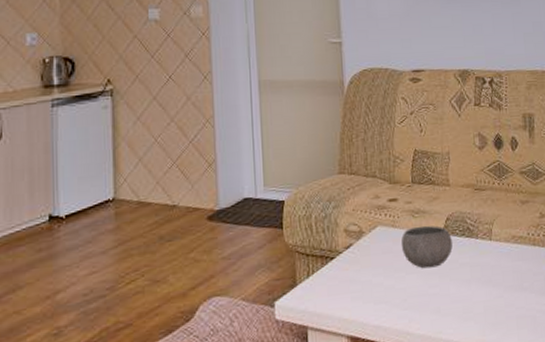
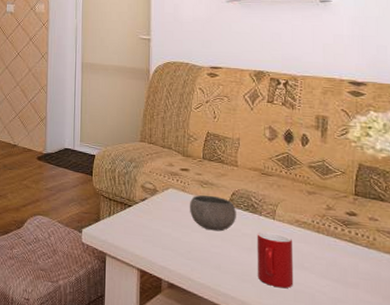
cup: none [475,255,515,318] -> present [257,232,294,289]

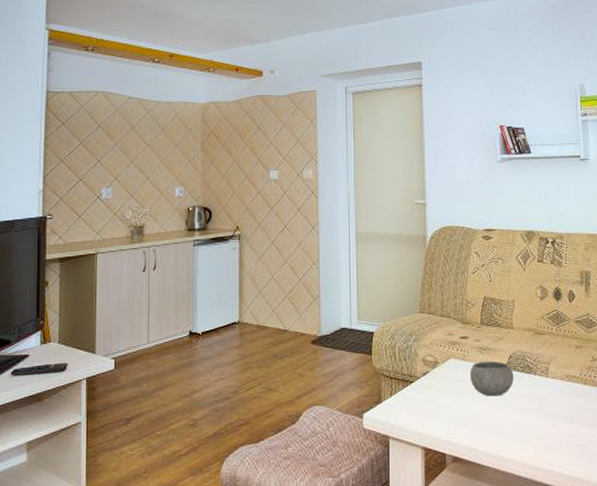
cup: present [257,232,294,289] -> none [533,391,566,444]

